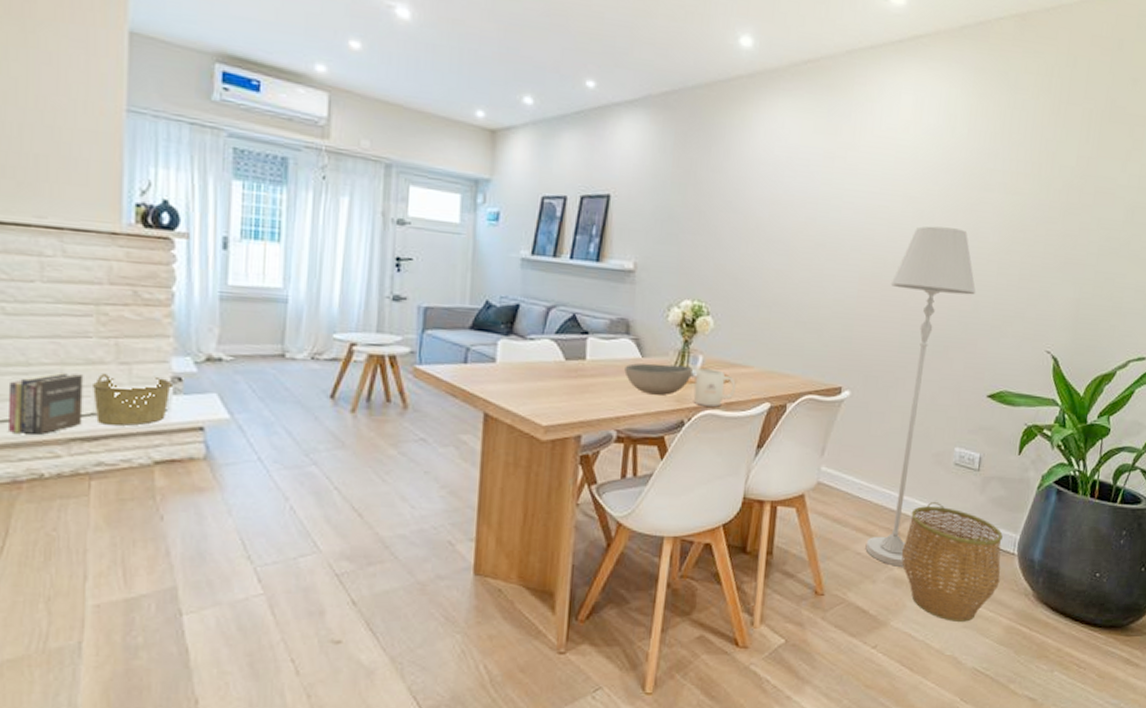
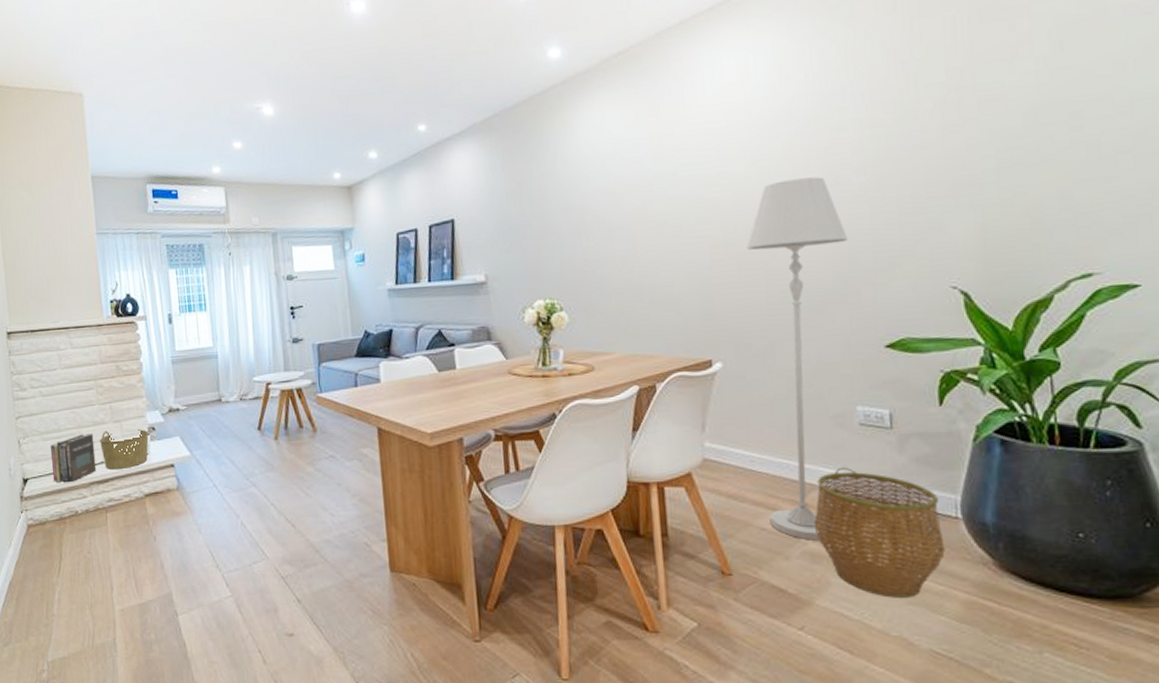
bowl: present [624,363,693,396] -> none [492,361,556,393]
mug: present [693,368,736,407] -> none [559,360,601,397]

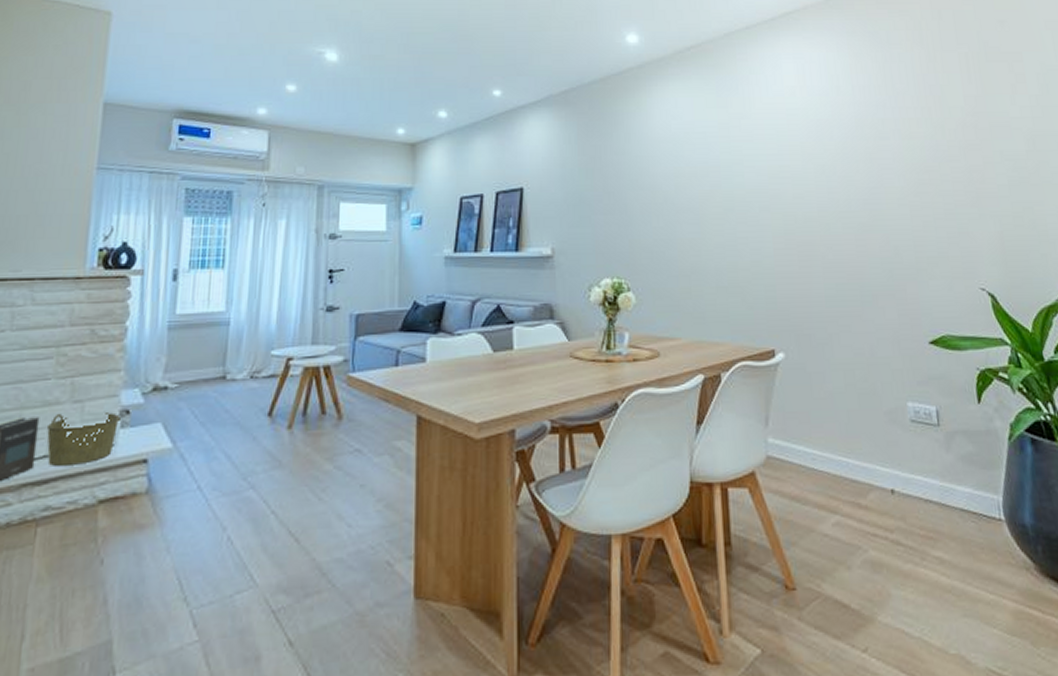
floor lamp: present [746,177,847,541] -> none [805,178,892,547]
basket: present [813,466,945,598] -> none [873,465,993,610]

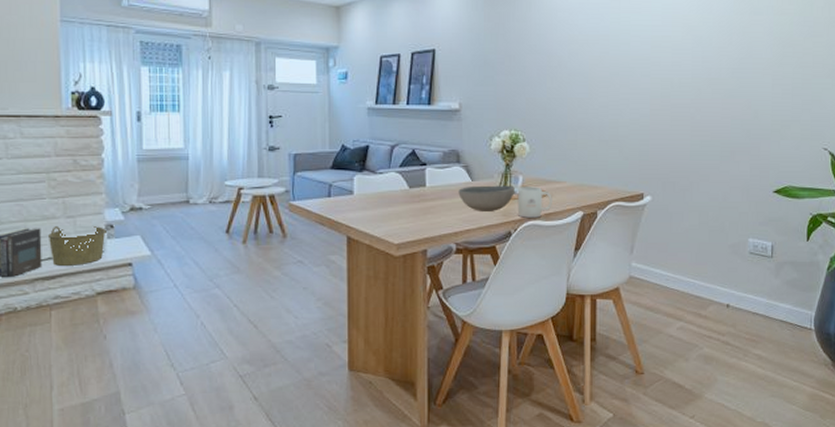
bowl: none [552,345,620,379] -> present [458,185,515,211]
mug: none [623,345,666,385] -> present [517,187,552,218]

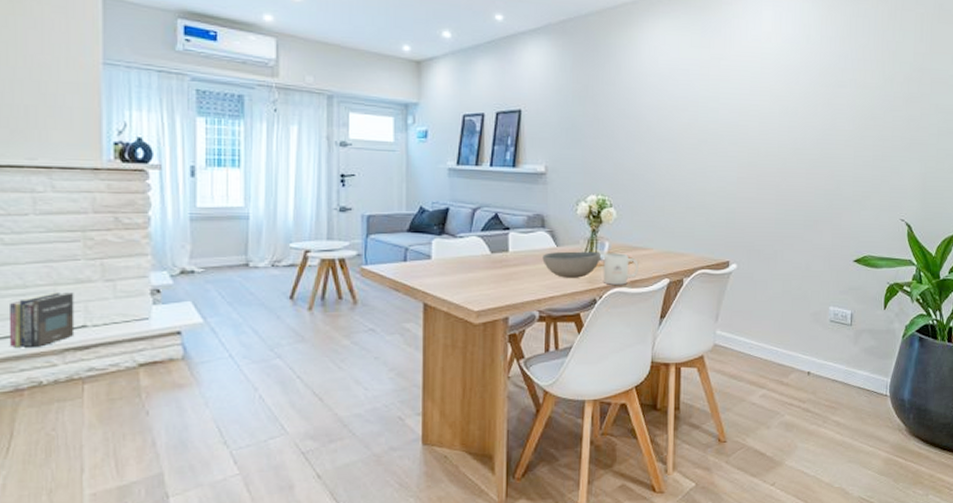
basket: present [49,226,106,266] -> none [83,291,152,334]

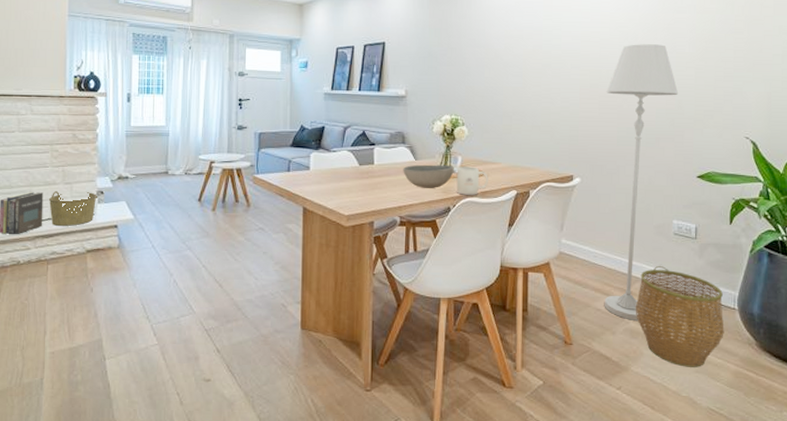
basket: none [83,291,152,334] -> present [49,191,97,226]
floor lamp: none [759,119,837,413] -> present [604,44,678,321]
basket: none [790,354,877,458] -> present [635,265,725,367]

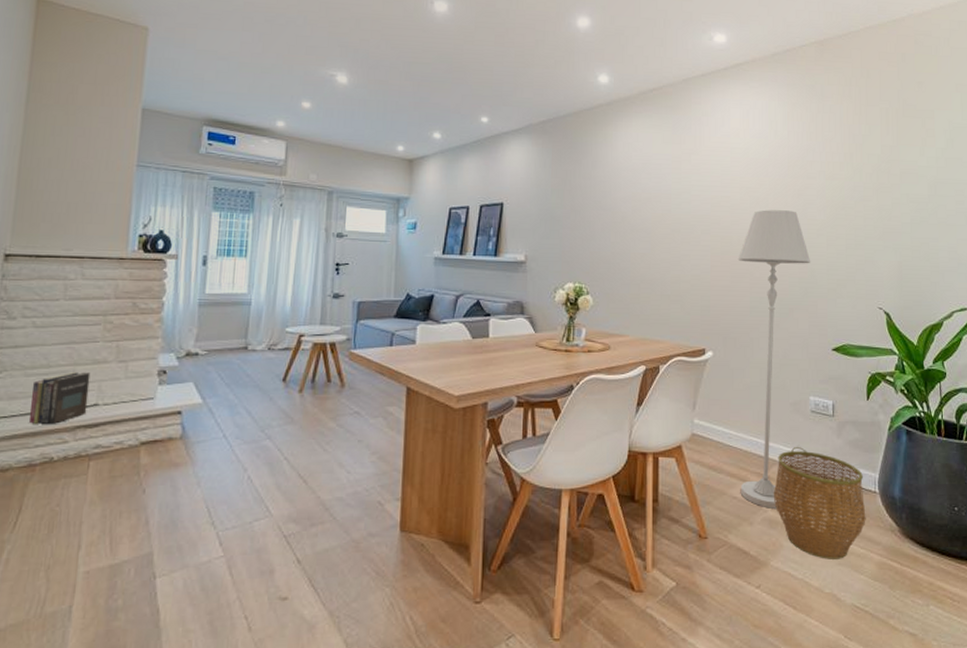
basket: present [49,191,97,226] -> none [97,371,159,413]
bowl: present [403,164,454,188] -> none [521,337,578,364]
mug: present [456,166,488,195] -> none [580,339,615,371]

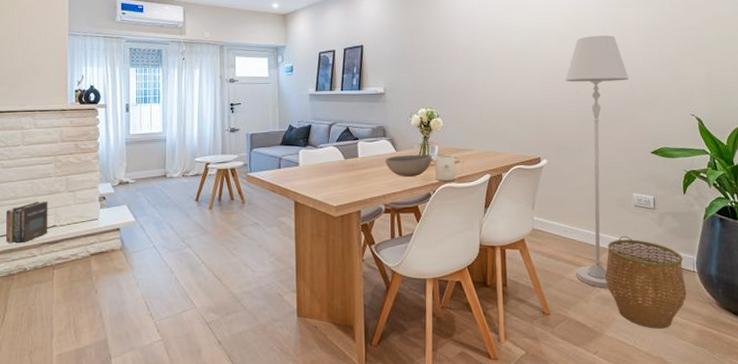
bowl: none [521,337,578,364] -> present [385,154,432,177]
mug: none [580,339,615,371] -> present [434,154,464,181]

